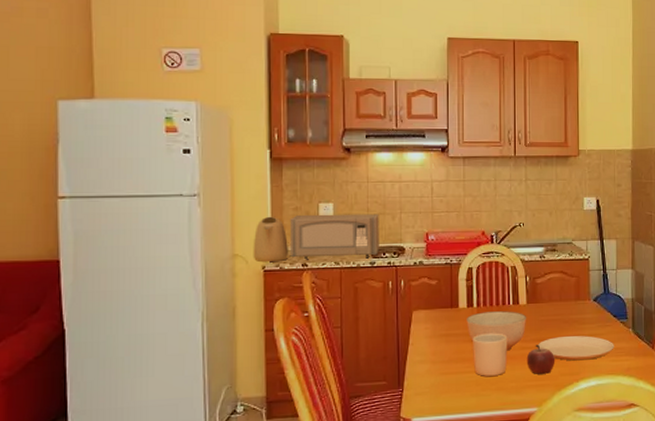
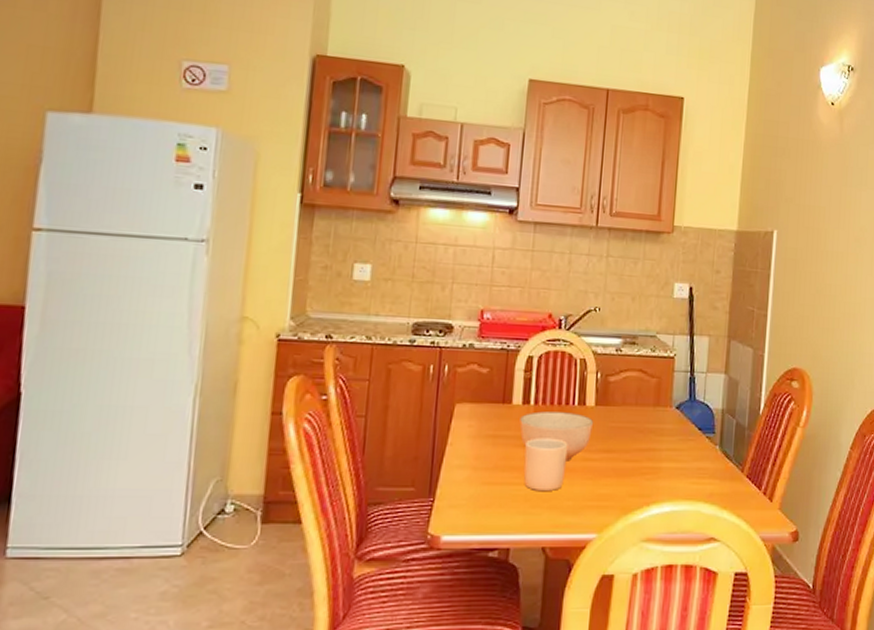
kettle: present [253,216,288,263] -> none [266,273,312,331]
microwave: present [289,213,379,260] -> none [313,275,426,334]
fruit: present [526,344,556,374] -> none [588,456,624,493]
plate: present [537,335,614,361] -> none [603,448,696,480]

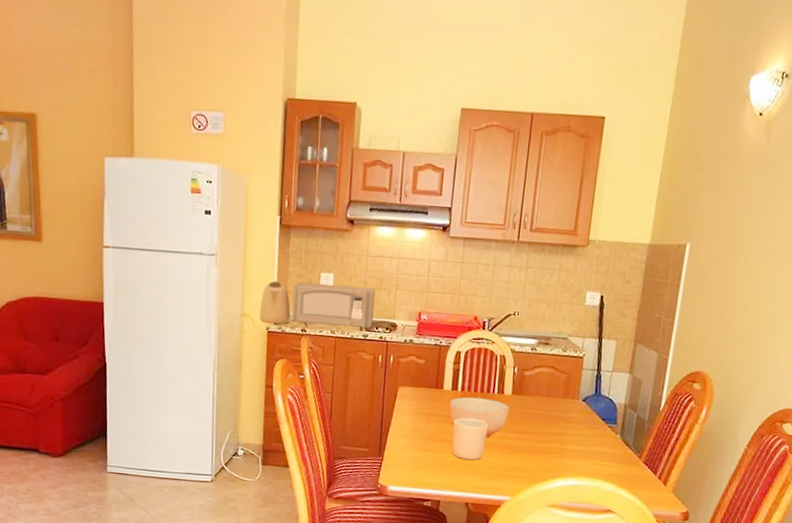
kettle: none [266,273,312,331] -> present [259,280,290,325]
microwave: none [313,275,426,334] -> present [292,282,376,330]

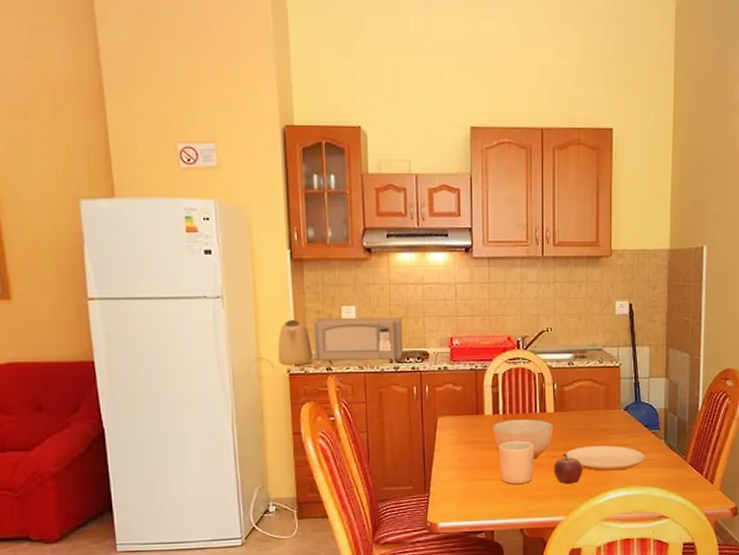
fruit: none [504,436,535,466] -> present [553,453,583,483]
plate: none [517,431,599,460] -> present [565,445,645,471]

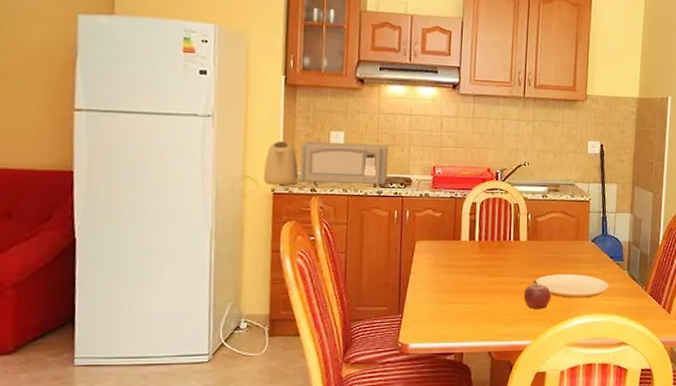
bowl: present [492,419,554,459] -> none [467,246,527,285]
mug: present [499,441,534,484] -> none [472,267,507,308]

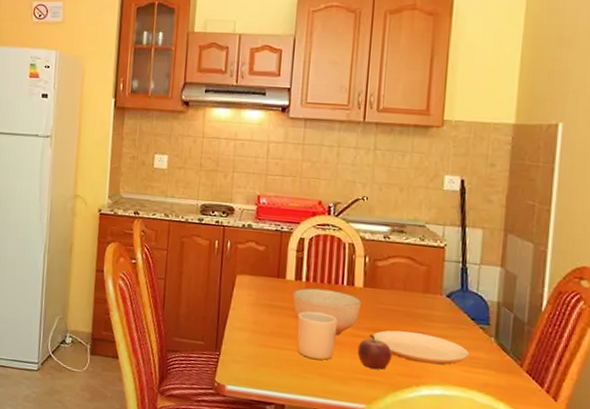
kettle: present [263,141,298,186] -> none [91,162,123,207]
microwave: present [300,141,389,187] -> none [125,164,211,213]
bowl: none [467,246,527,285] -> present [292,288,363,335]
mug: none [472,267,507,308] -> present [296,311,338,360]

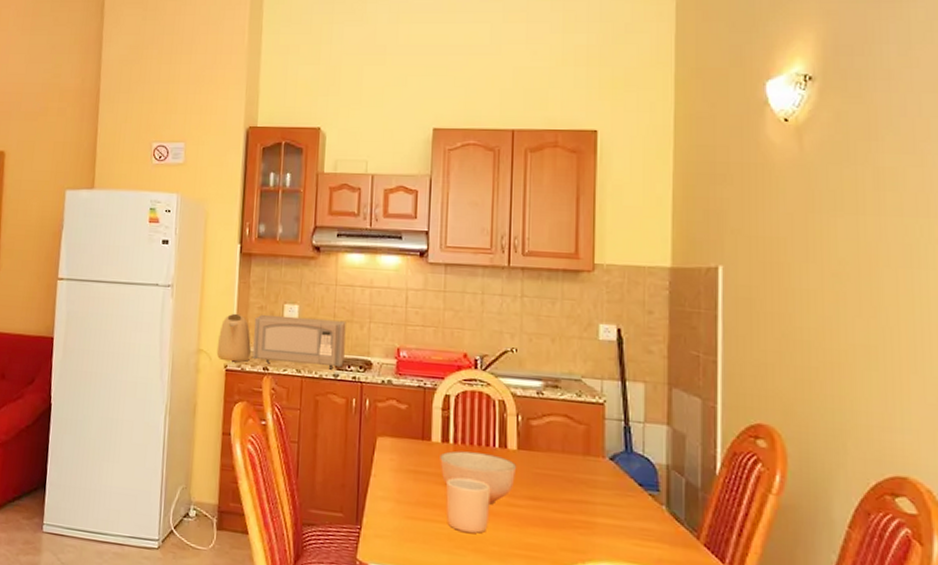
kettle: none [91,162,123,207] -> present [216,313,251,363]
microwave: none [125,164,211,213] -> present [253,314,346,369]
fruit: present [357,334,393,370] -> none [514,503,554,544]
plate: present [371,330,469,365] -> none [529,498,639,538]

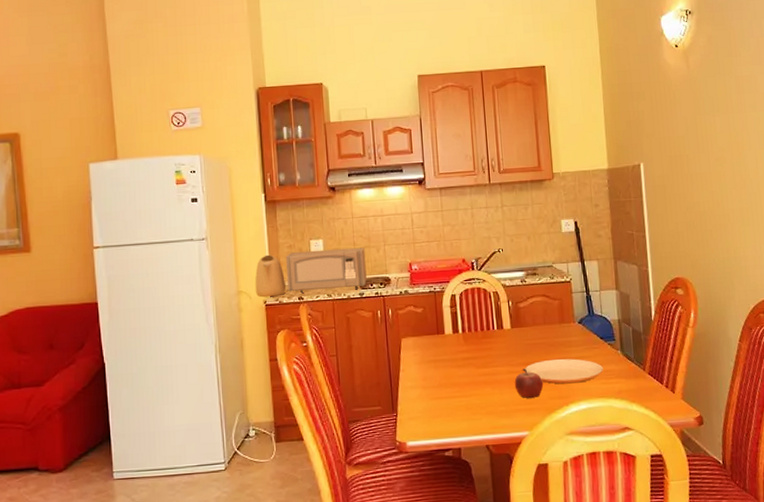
bowl: present [440,451,517,505] -> none [453,336,512,375]
mug: present [446,477,491,534] -> none [460,357,496,401]
fruit: none [514,503,554,544] -> present [514,368,544,398]
plate: none [529,498,639,538] -> present [524,358,603,384]

